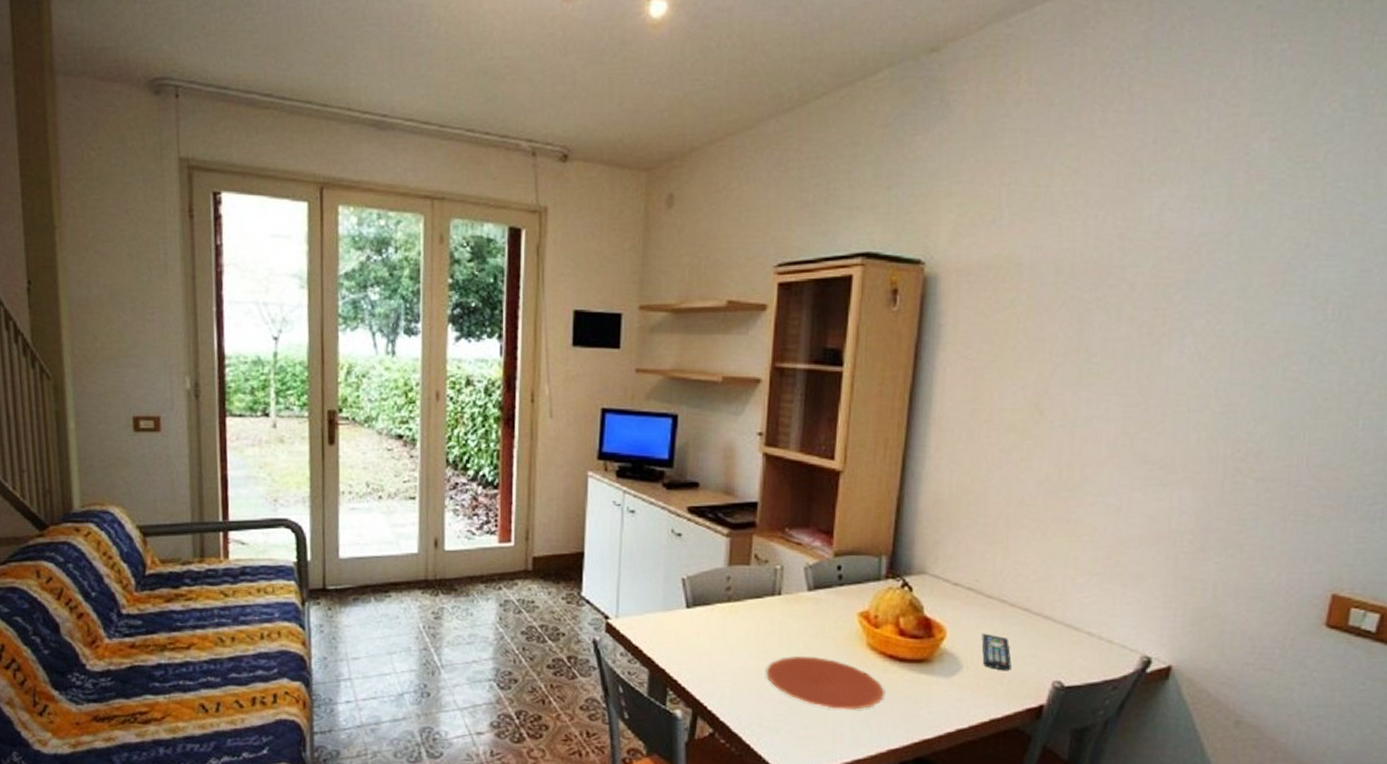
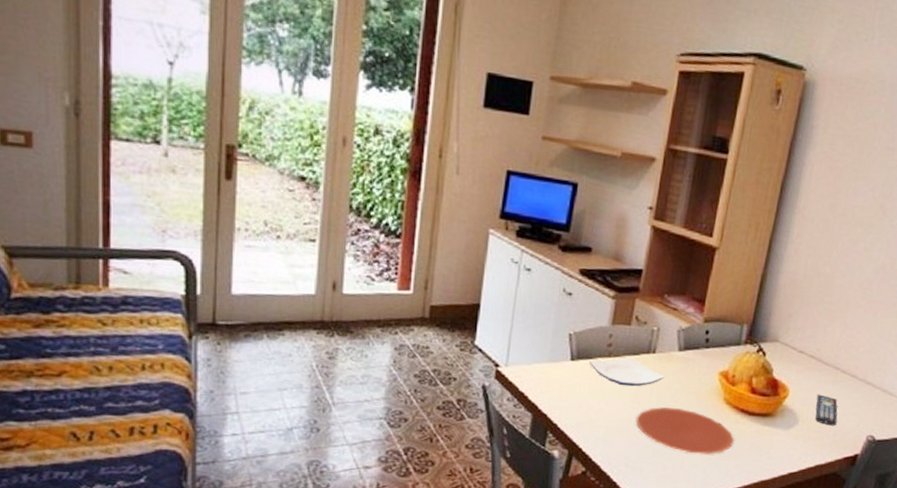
plate: none [707,601,794,634] -> present [589,357,664,387]

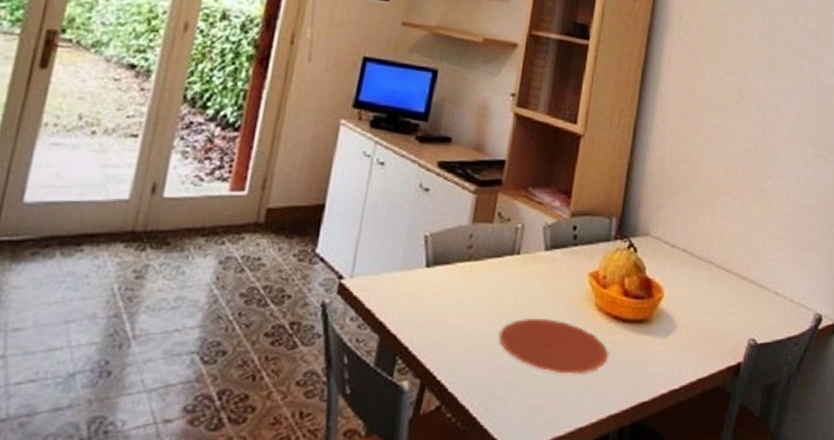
plate: present [589,357,664,387] -> none [447,260,530,295]
remote control: present [815,394,838,426] -> none [692,293,716,330]

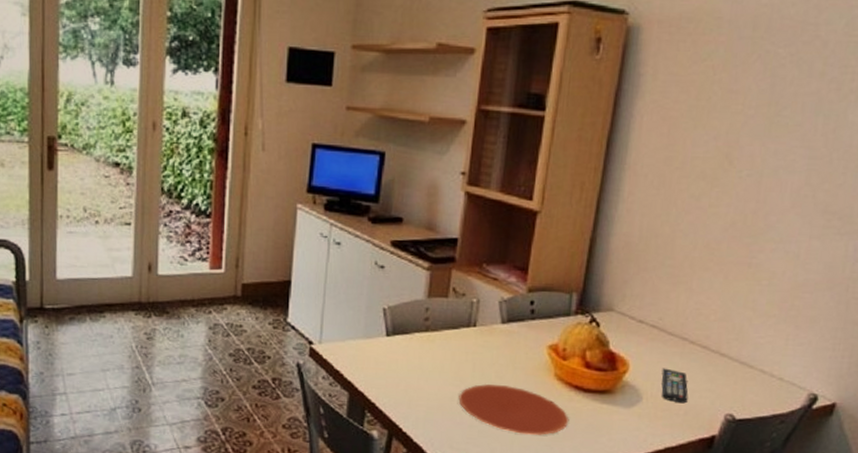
remote control: none [692,293,716,330] -> present [661,368,688,404]

